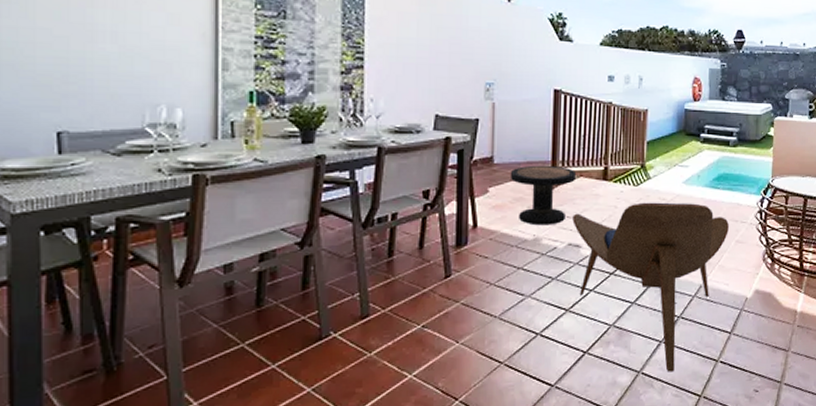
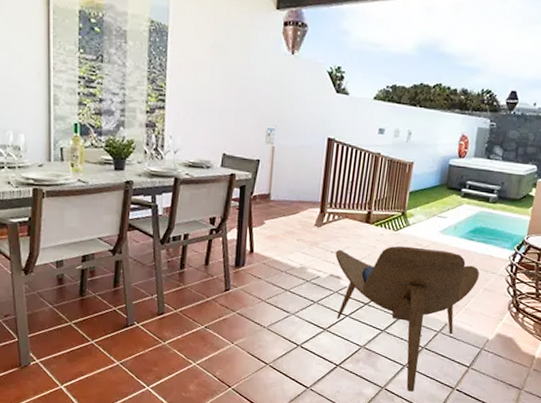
side table: present [510,165,577,226] -> none [283,204,343,258]

